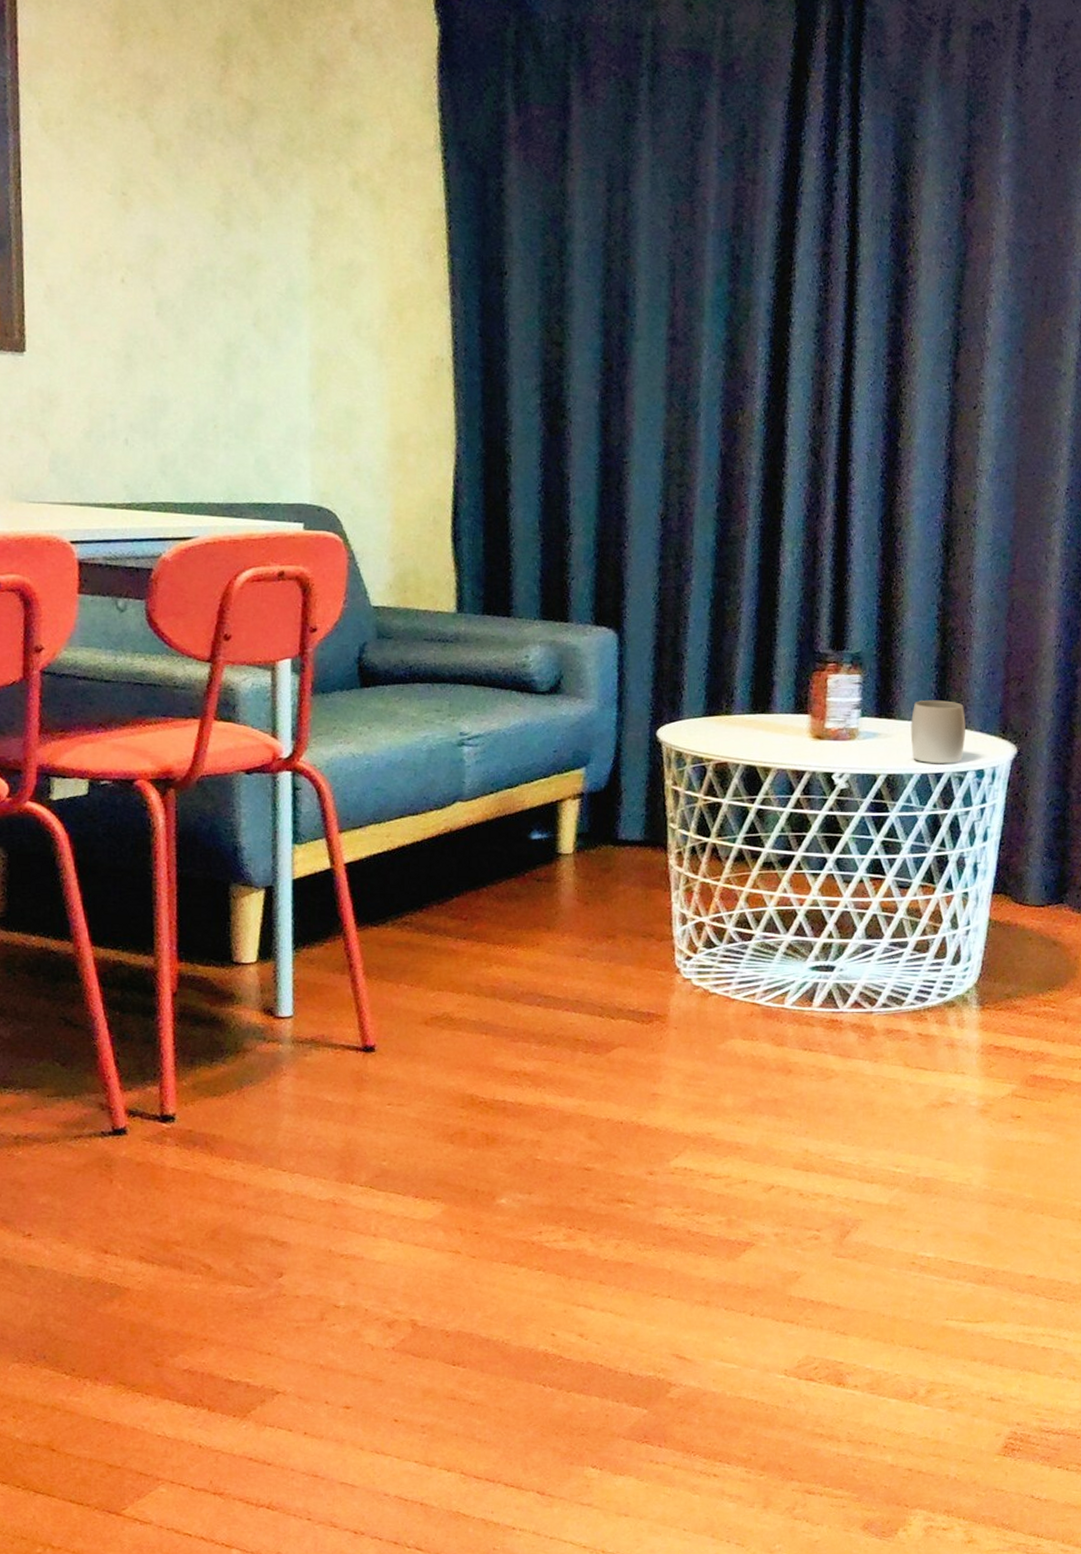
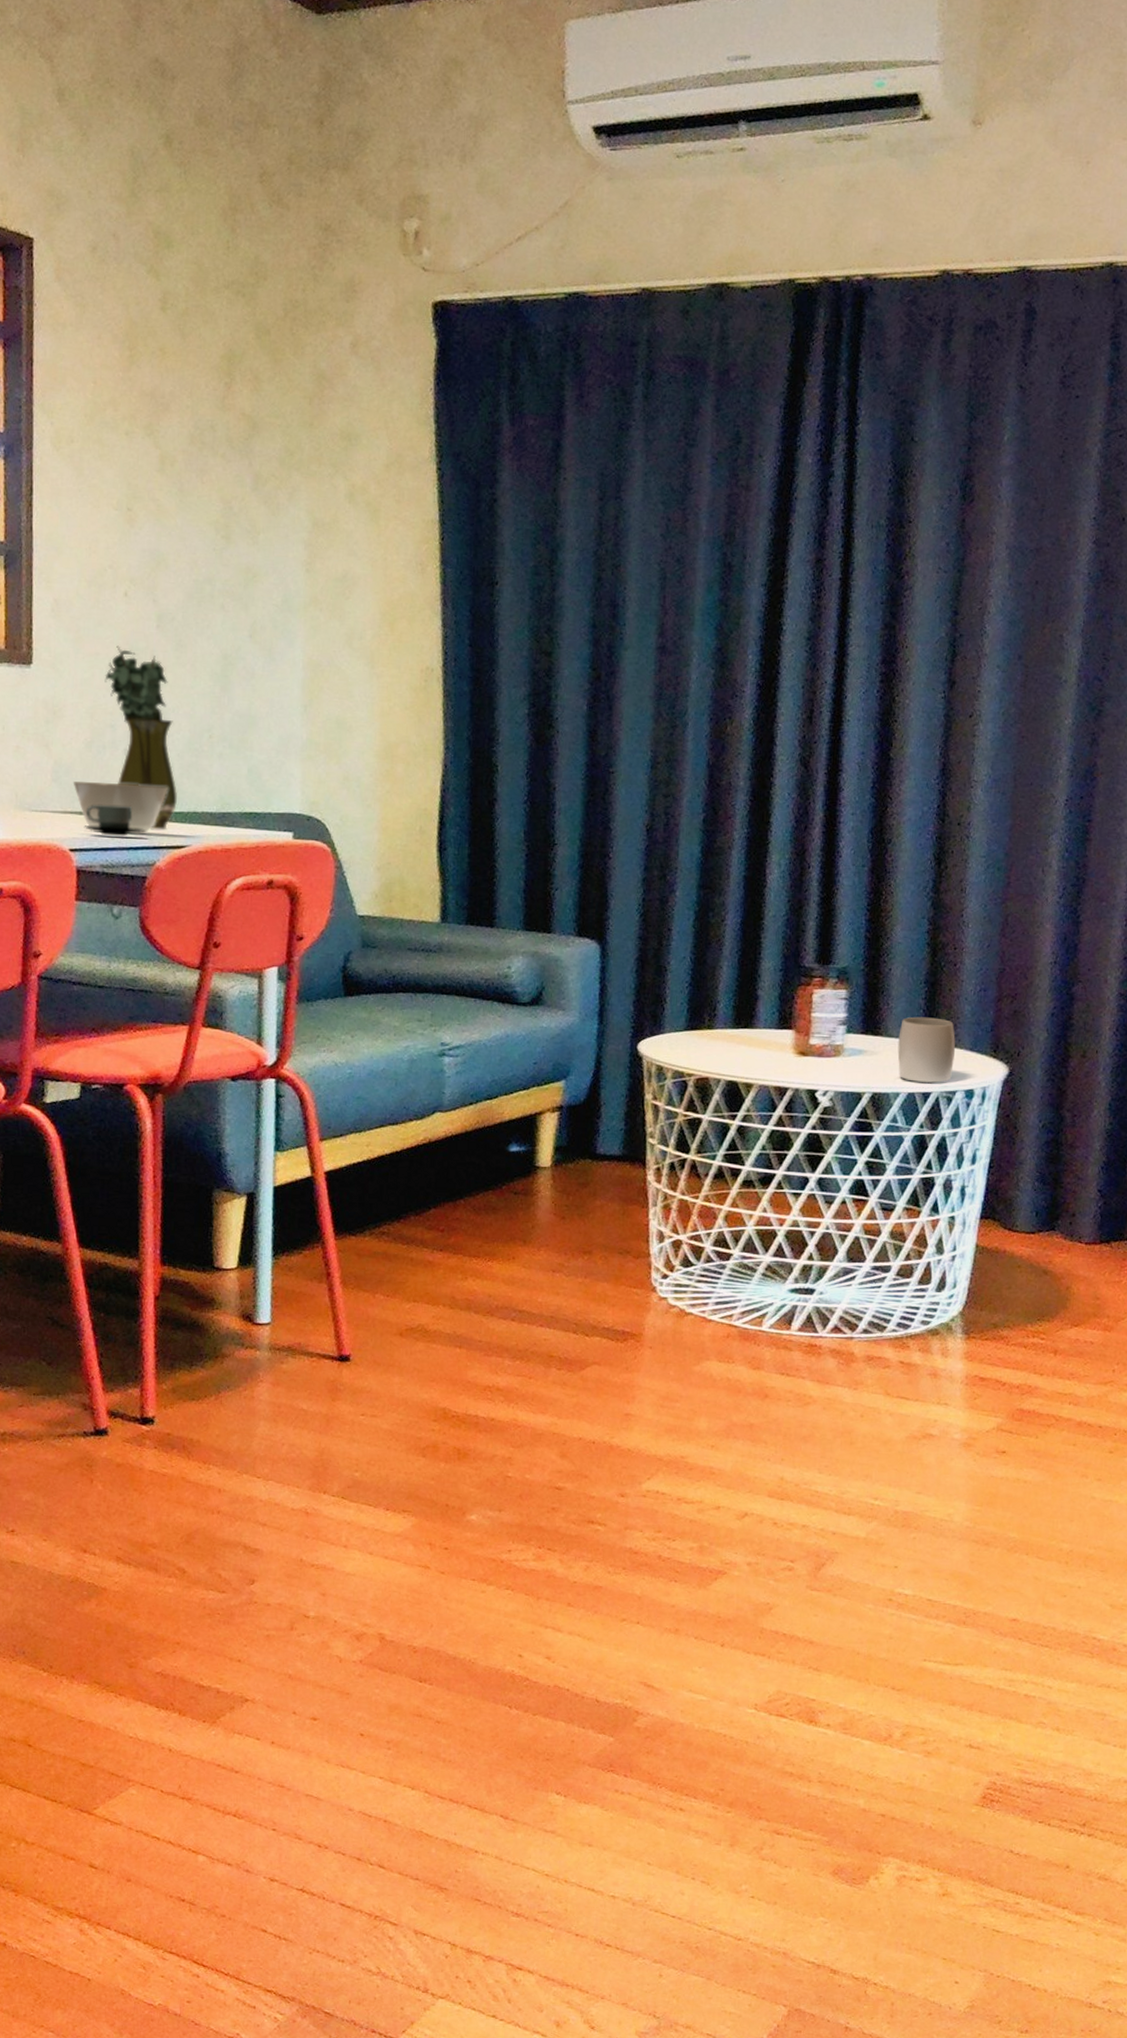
bowl: none [72,471,173,526] -> present [73,780,169,834]
cup: none [85,495,149,528] -> present [84,804,144,836]
vase: none [103,333,182,522] -> present [105,645,177,831]

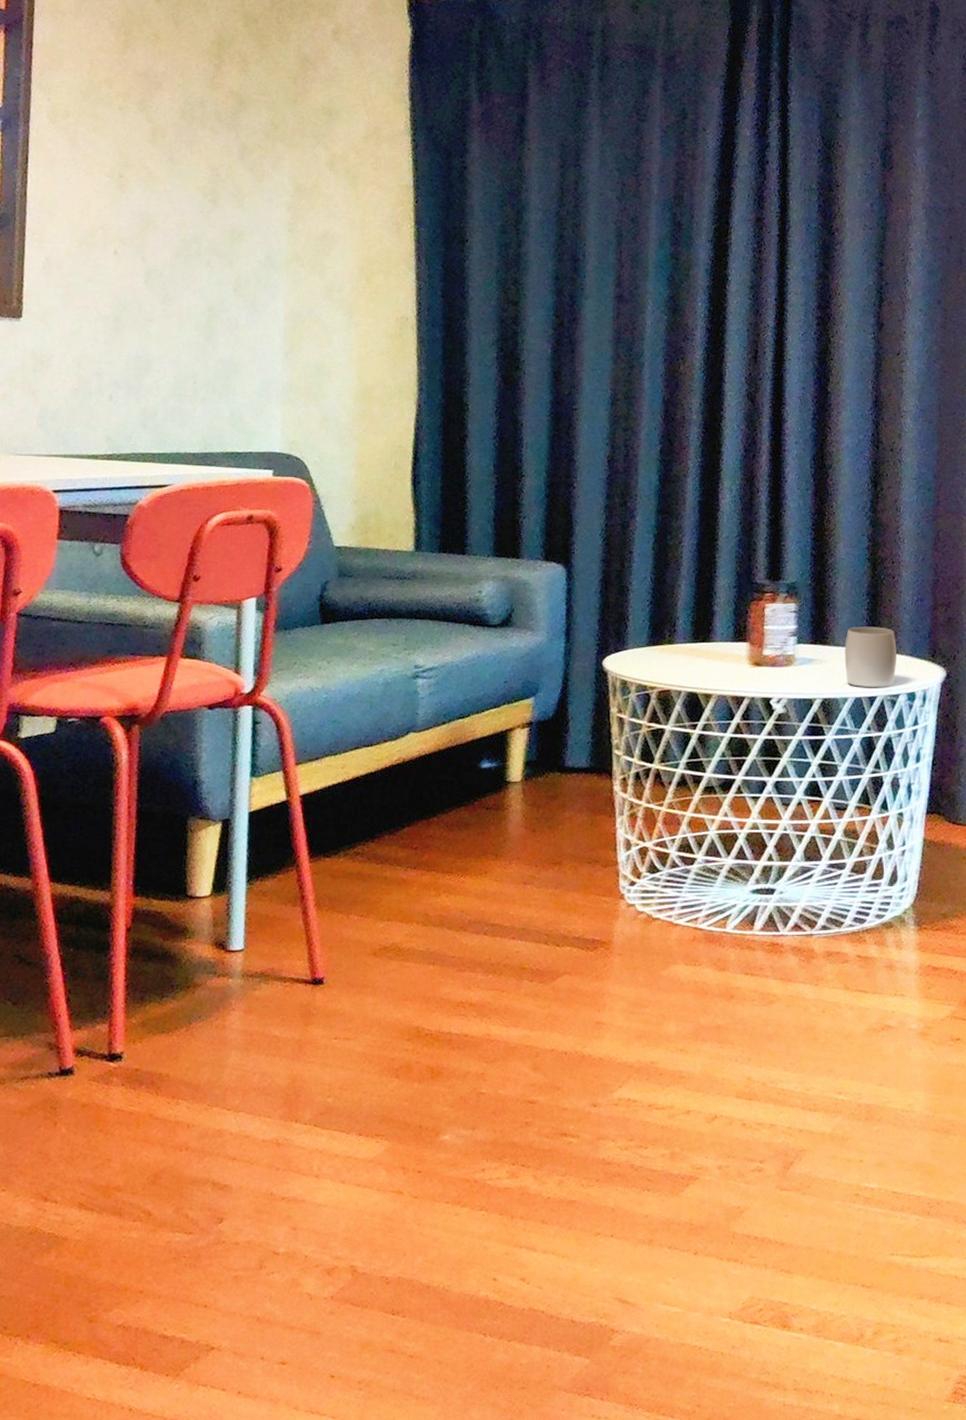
bowl: present [73,780,169,834] -> none [58,425,153,475]
cup: present [84,804,144,836] -> none [68,447,128,477]
vase: present [105,645,177,831] -> none [92,299,161,471]

